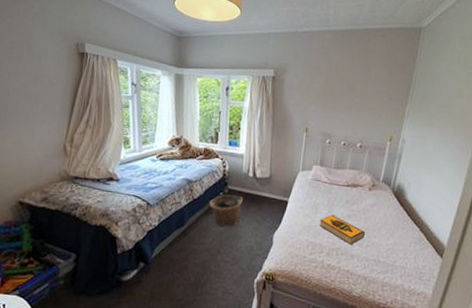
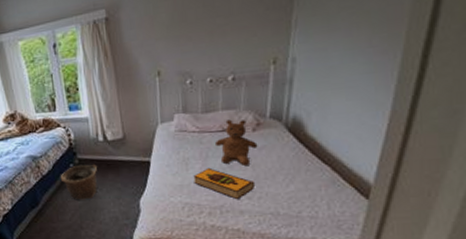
teddy bear: none [340,177,371,218] -> present [214,119,258,167]

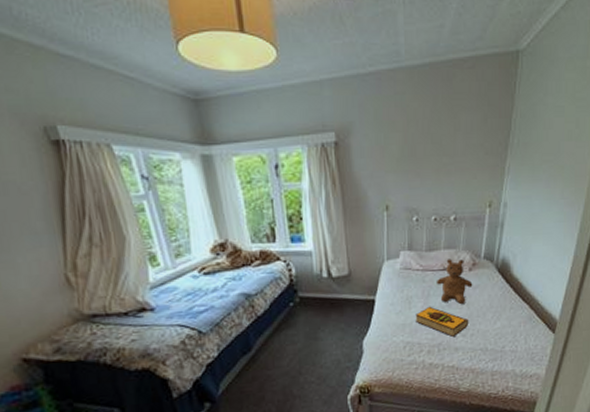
basket: present [60,165,97,200] -> none [278,304,320,343]

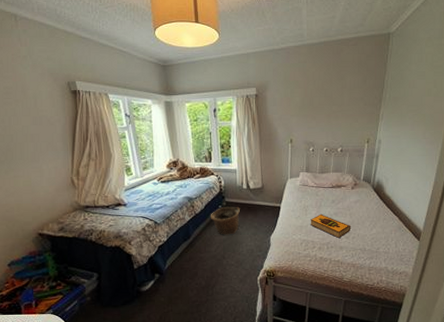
basket: none [278,304,320,343] -> present [210,207,240,235]
teddy bear: present [435,259,473,305] -> none [326,179,354,214]

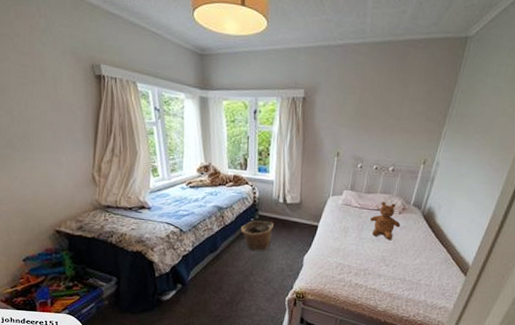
hardback book: present [310,214,351,239] -> none [348,237,394,266]
teddy bear: none [326,179,354,214] -> present [369,201,401,241]

